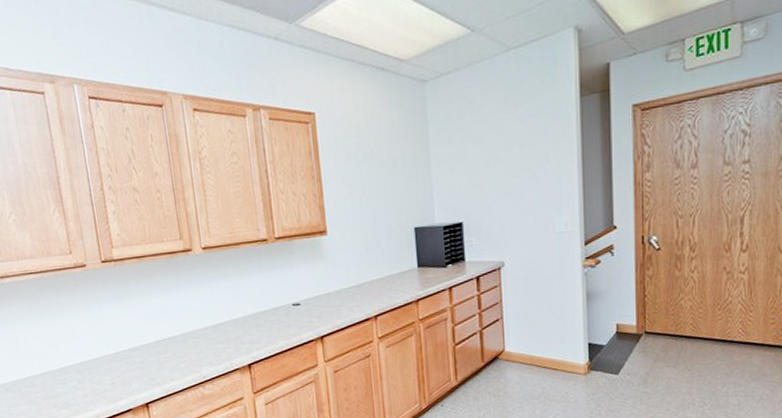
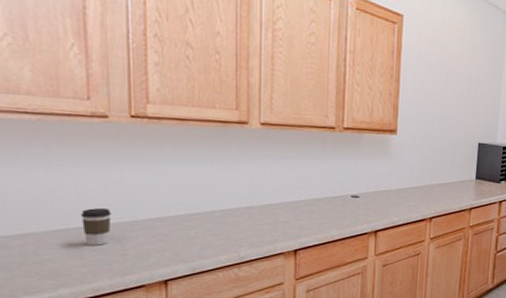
coffee cup: none [77,345,101,378] -> present [80,208,112,246]

